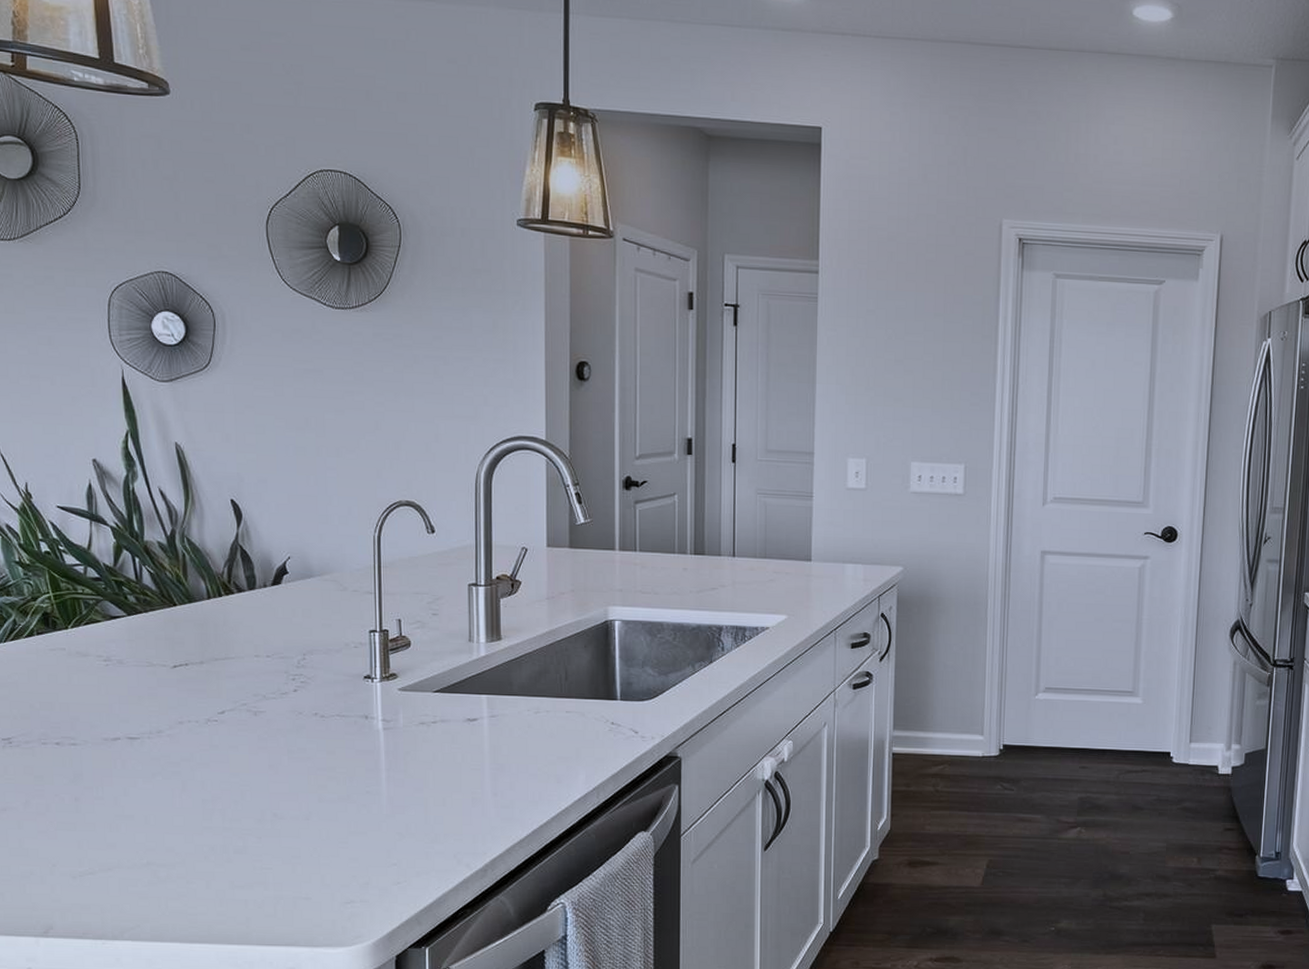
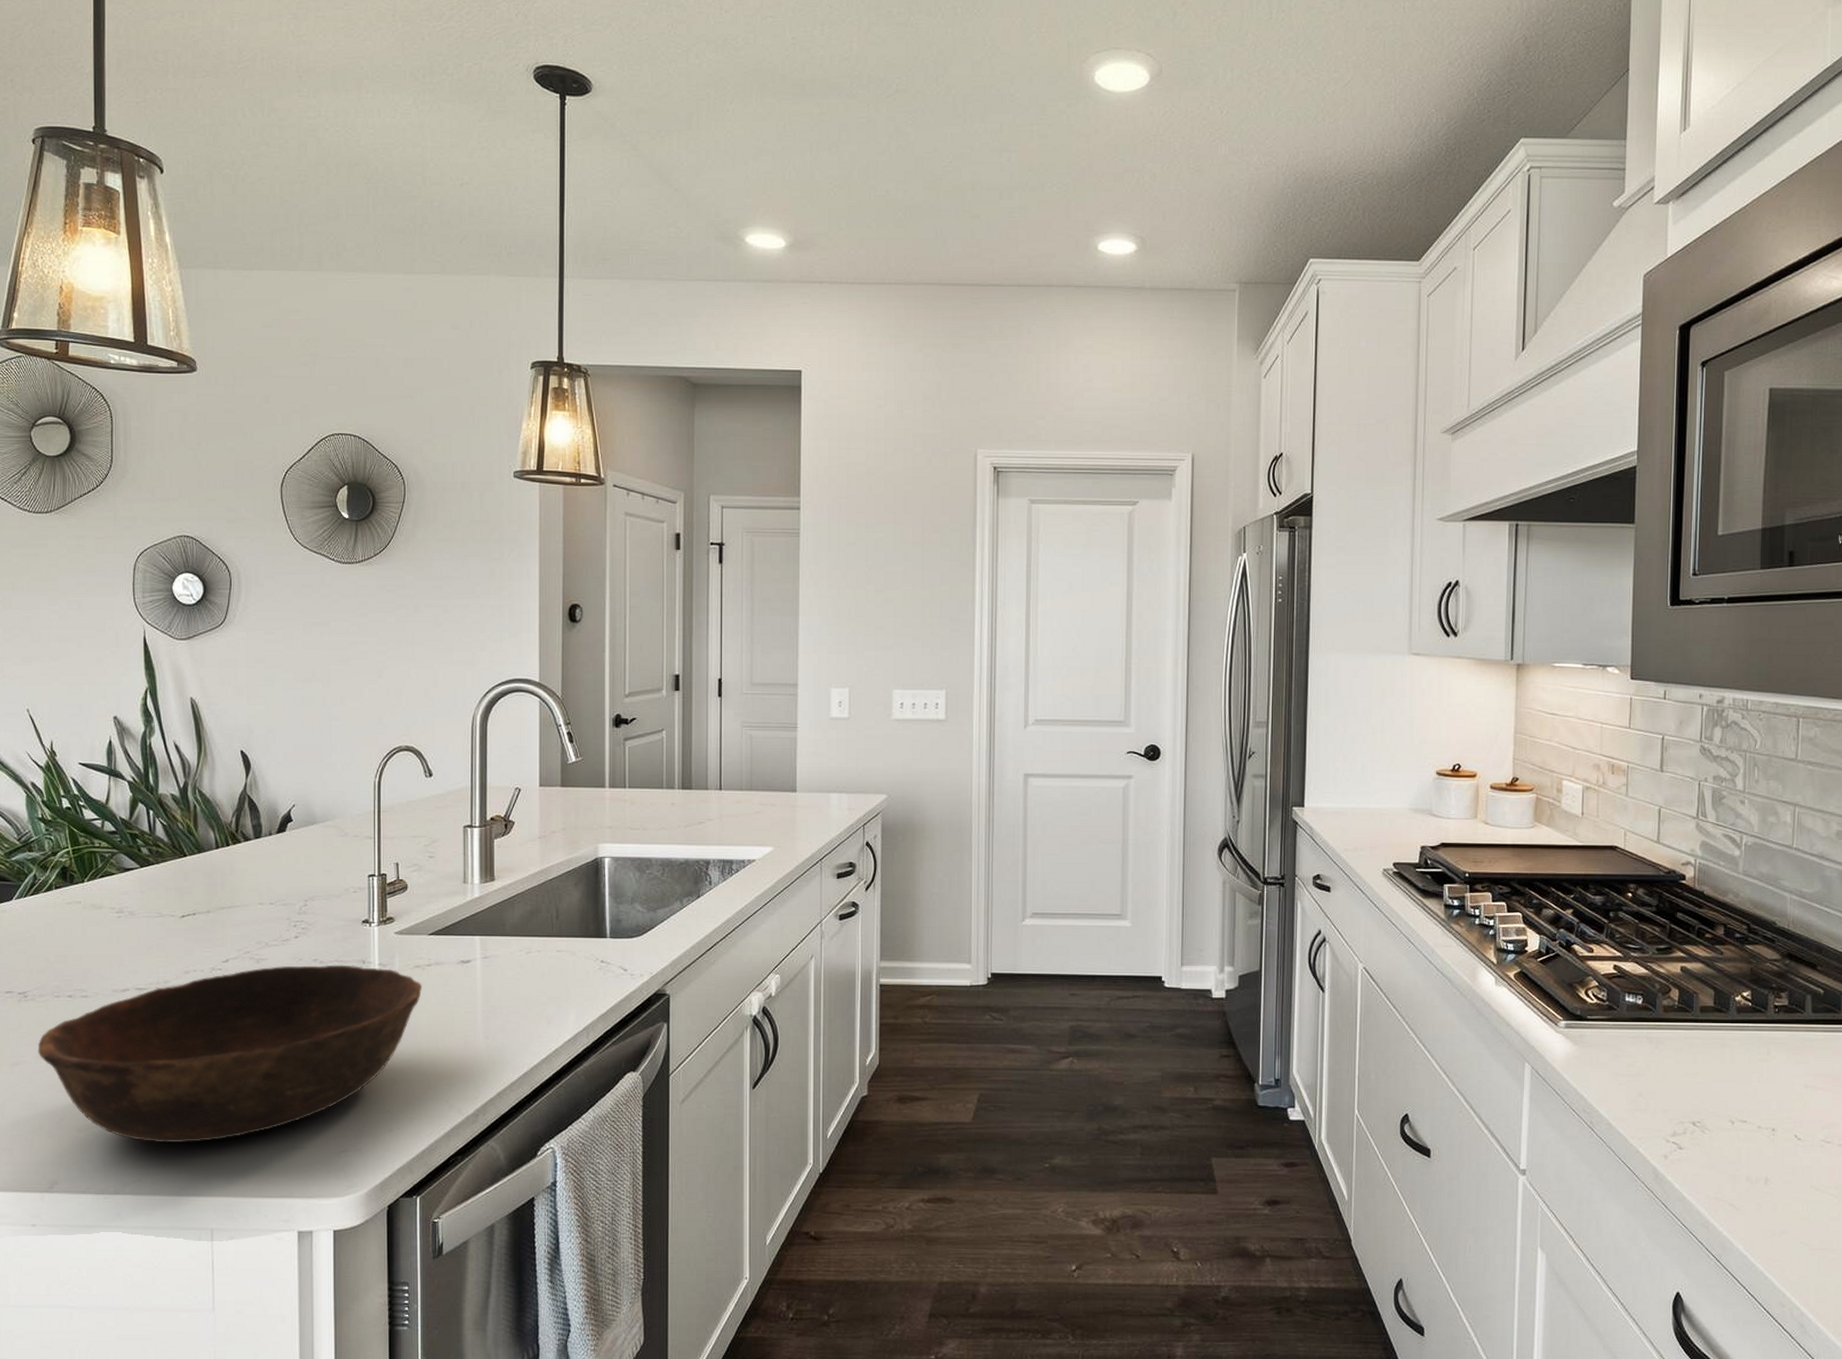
bowl: none [25,718,427,892] -> present [37,964,422,1144]

